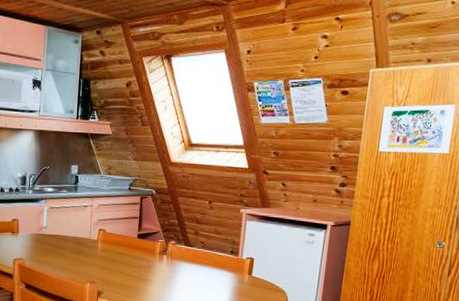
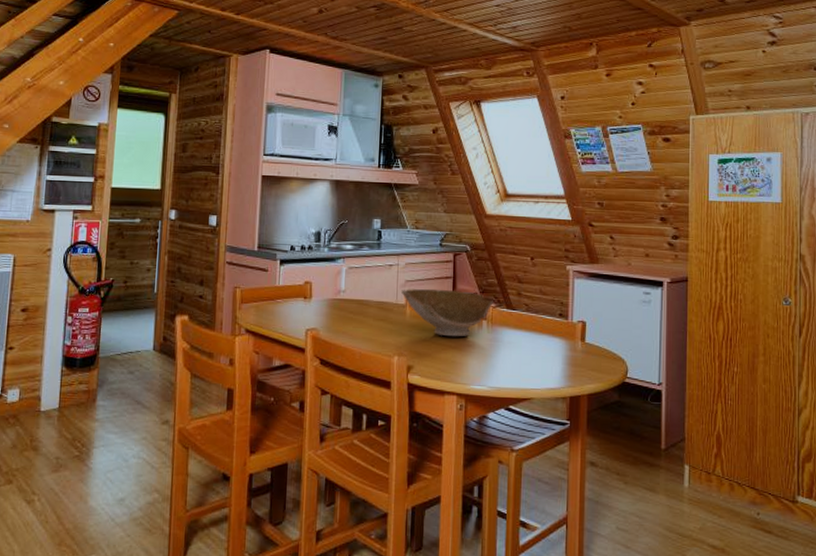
bowl: none [94,227,174,268] -> present [401,288,493,337]

